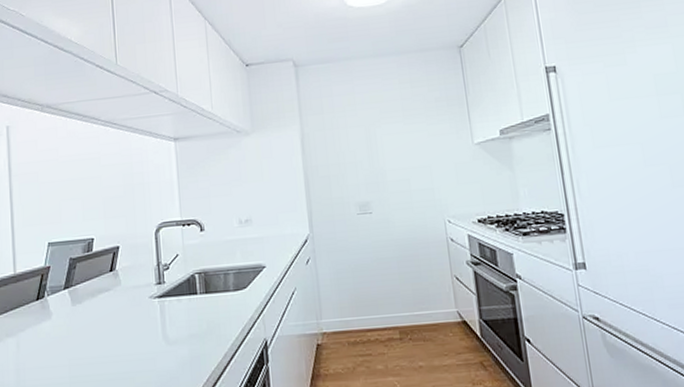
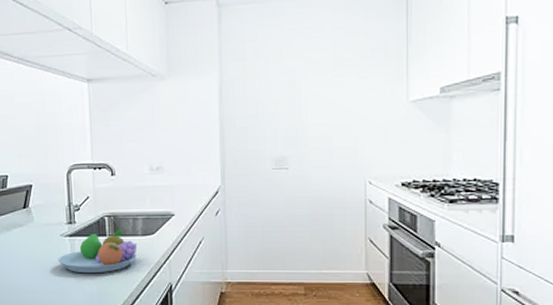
fruit bowl: none [147,287,230,337] -> present [58,230,138,274]

